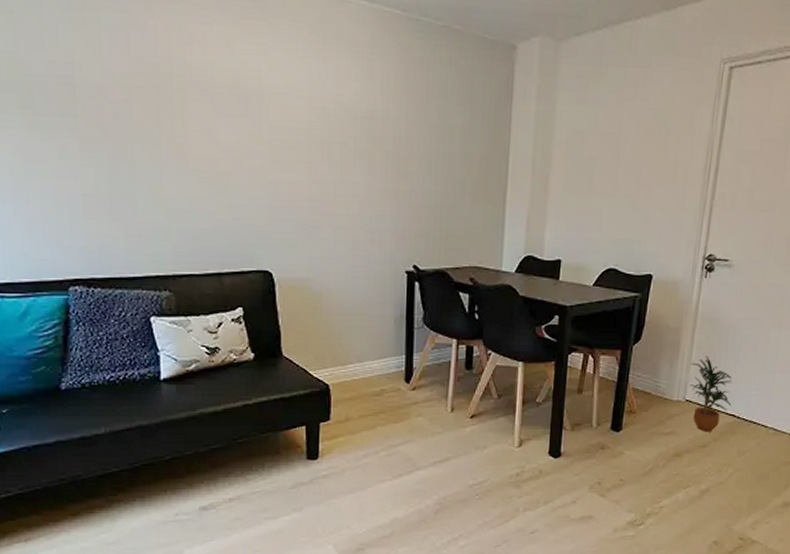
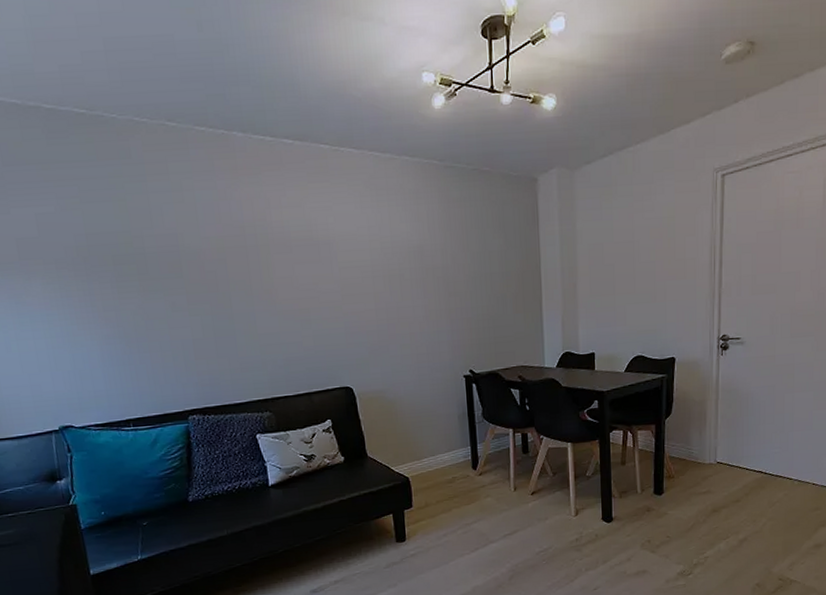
potted plant: present [689,355,733,432] -> none [717,422,758,489]

